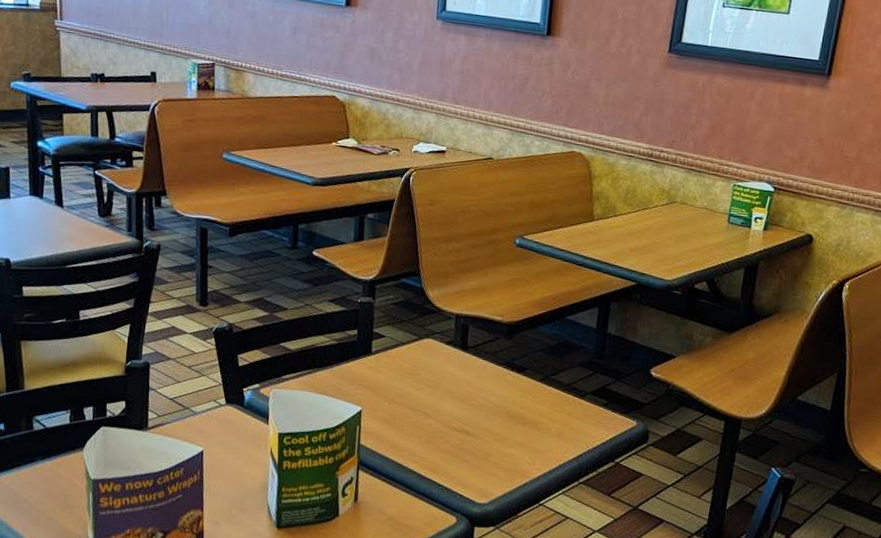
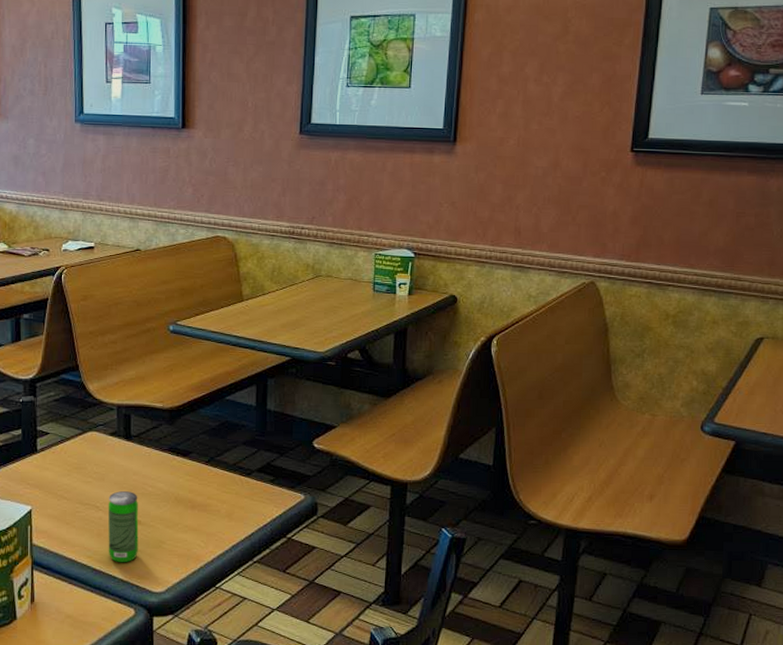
beverage can: none [435,400,470,472] -> present [108,491,139,563]

